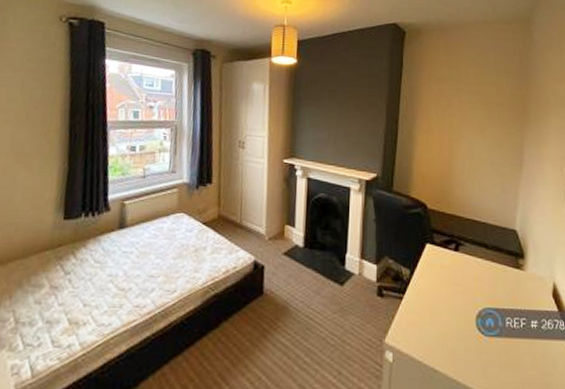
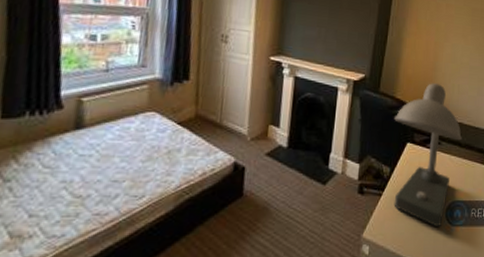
desk lamp: none [411,181,489,336] -> present [394,83,463,226]

